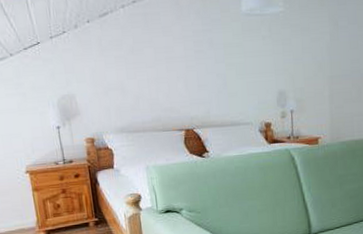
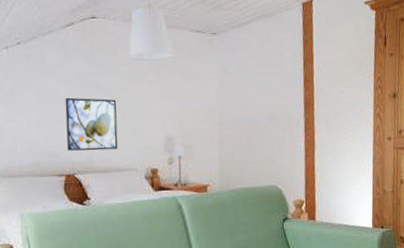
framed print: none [181,54,233,107] -> present [65,97,118,151]

